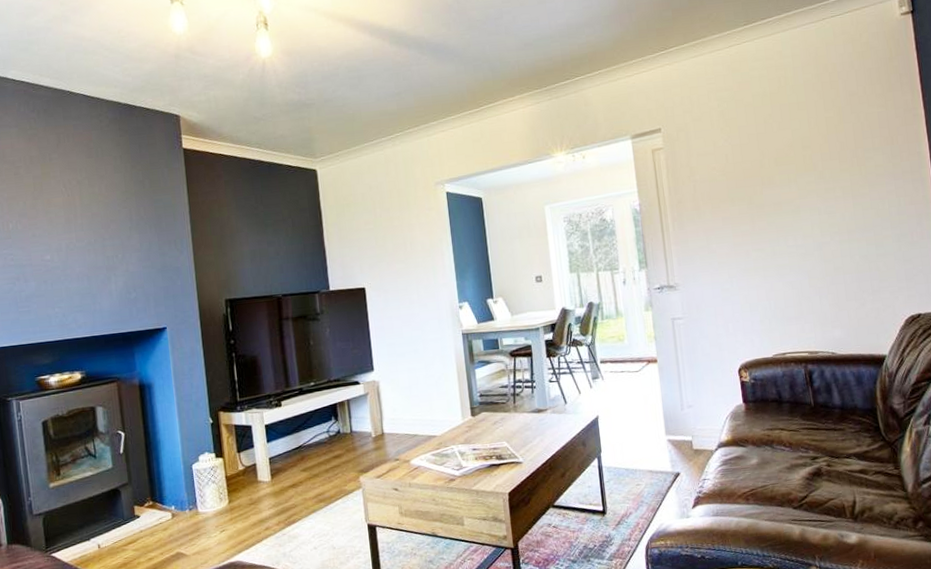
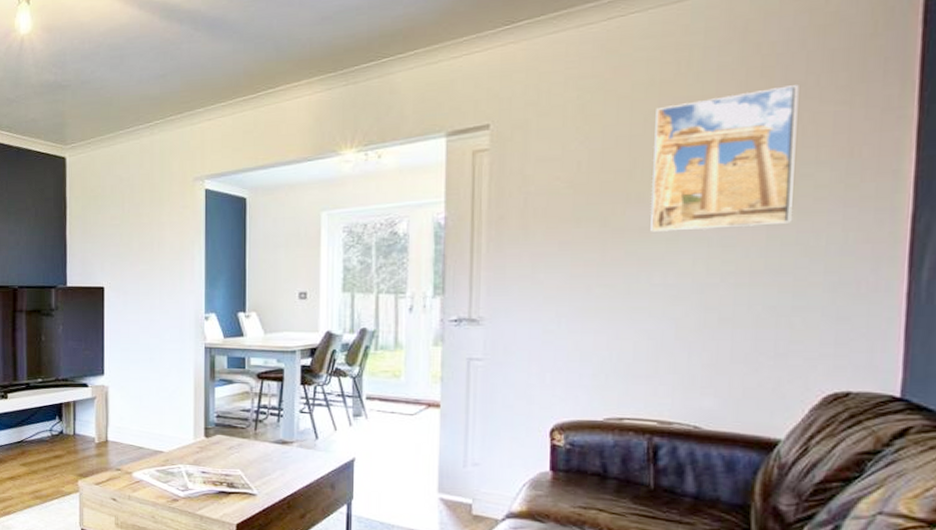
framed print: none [770,94,866,206] -> present [650,85,799,232]

